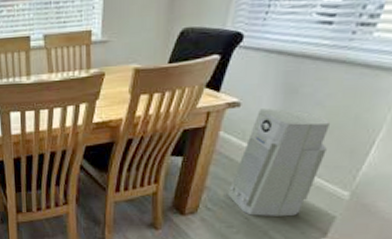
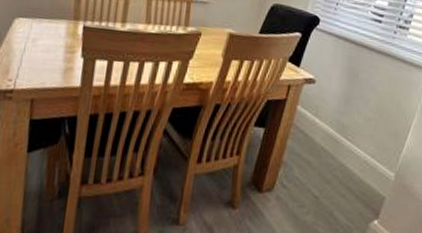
air purifier: present [228,108,330,217] -> none [301,88,380,196]

